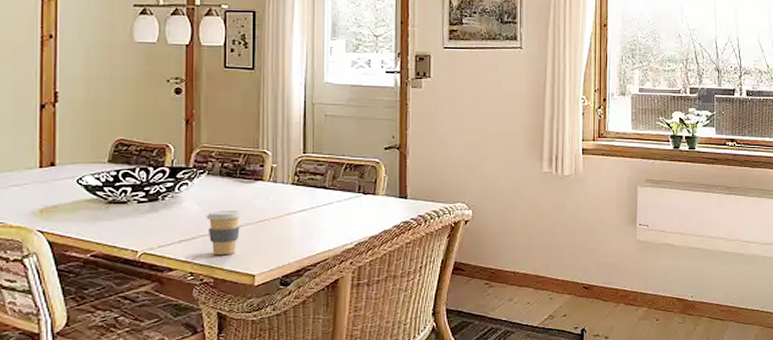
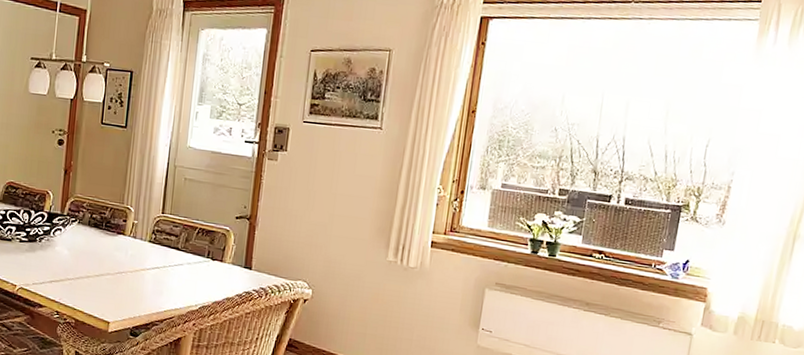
coffee cup: present [206,211,243,256] -> none [74,257,105,300]

